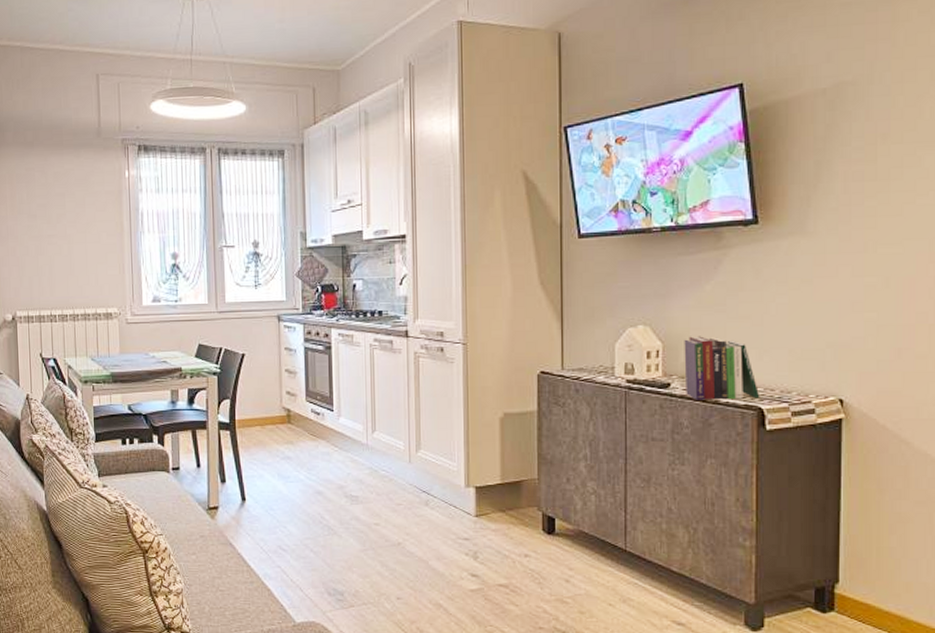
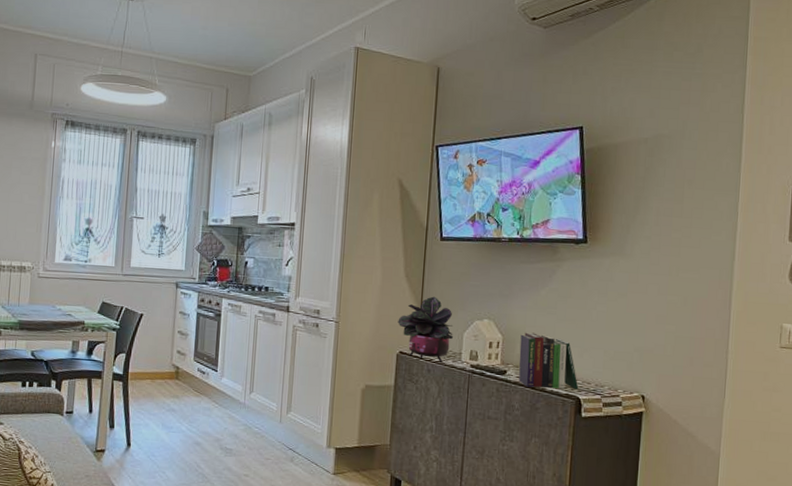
potted plant: none [535,304,602,381] -> present [398,296,454,363]

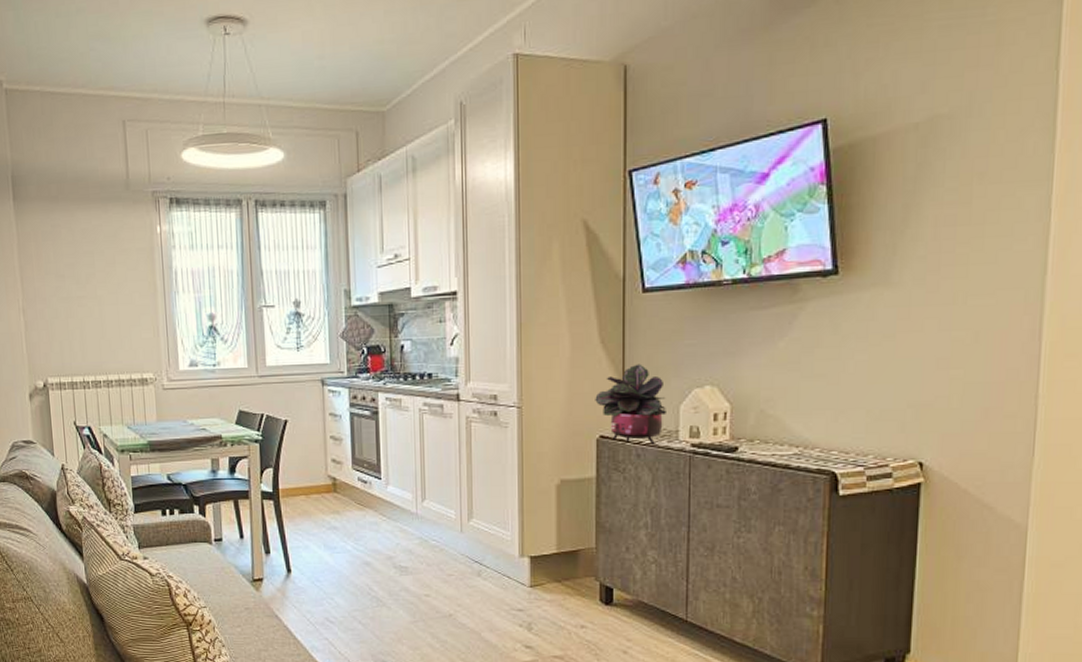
books: present [519,332,579,390] -> none [753,396,834,465]

